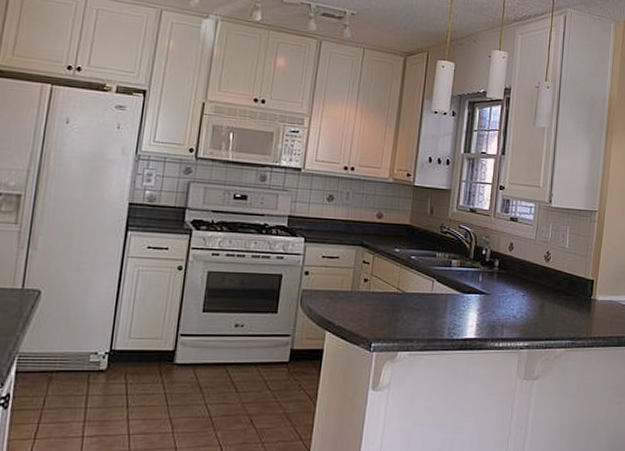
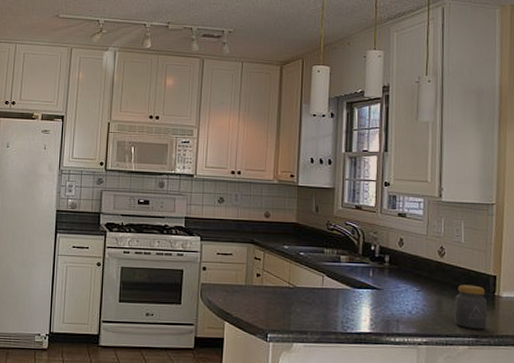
jar: none [554,288,585,332] -> present [454,284,488,330]

